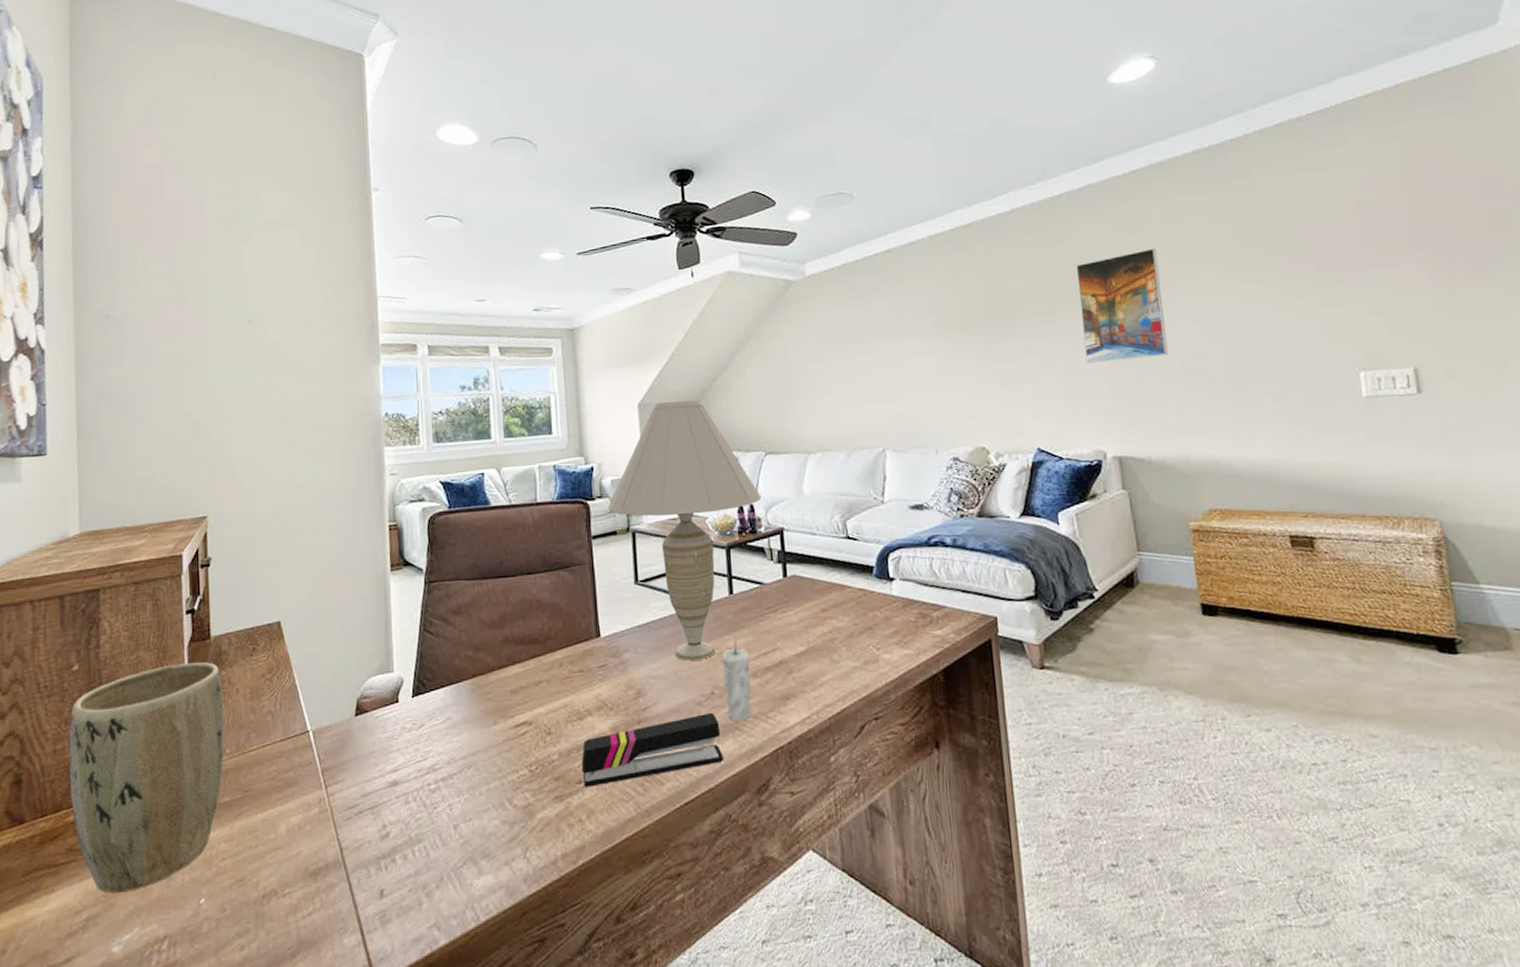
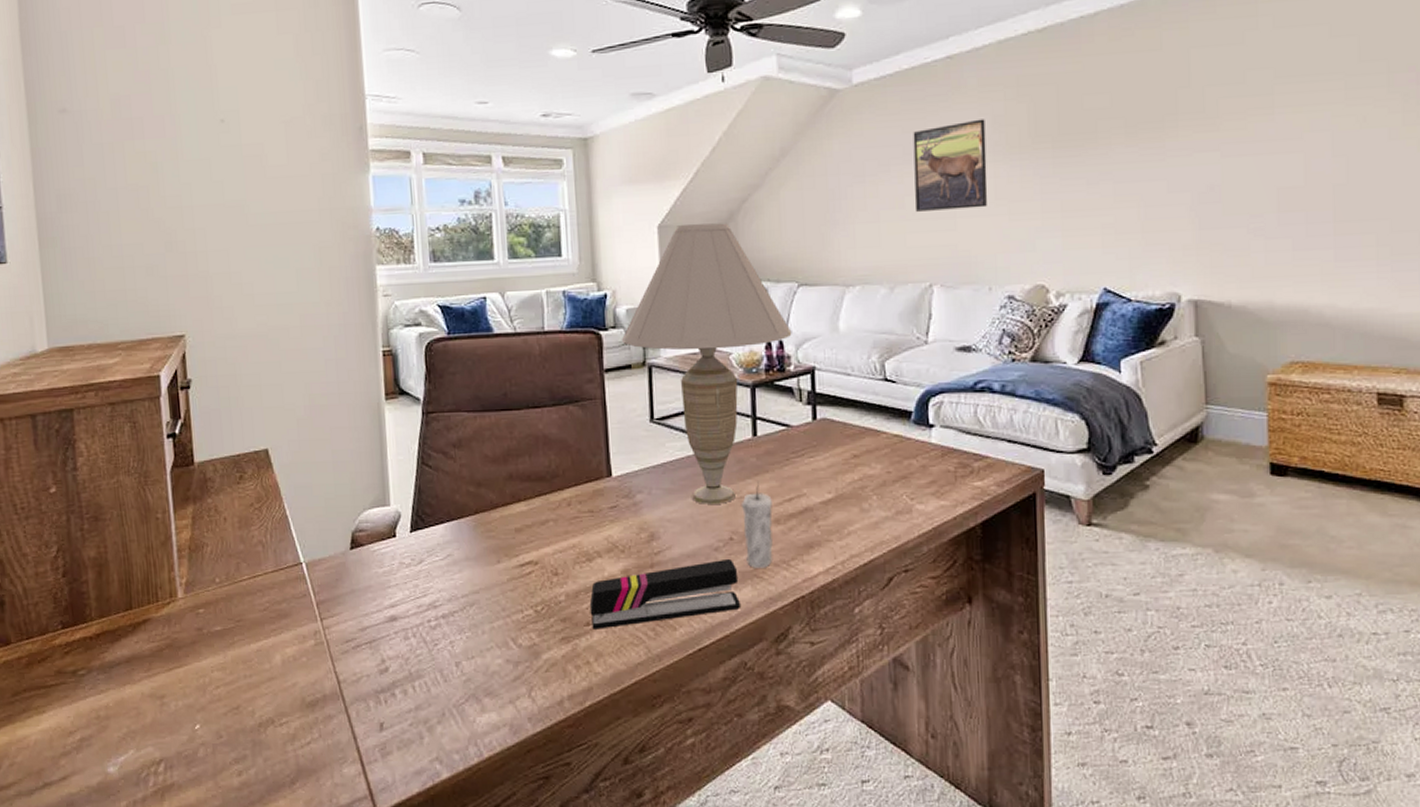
plant pot: present [69,662,224,894] -> none [50,489,214,716]
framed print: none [860,303,929,385] -> present [913,119,988,212]
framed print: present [1075,248,1168,363] -> none [1165,62,1263,194]

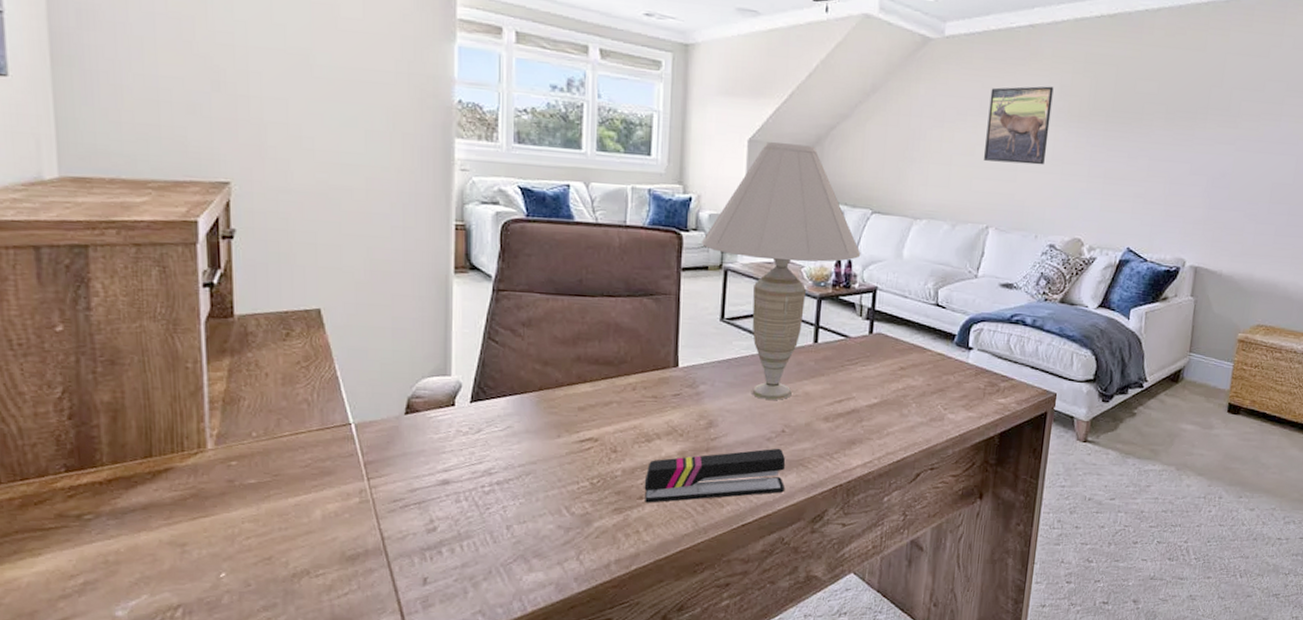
candle: present [740,482,773,568] -> none [795,384,824,458]

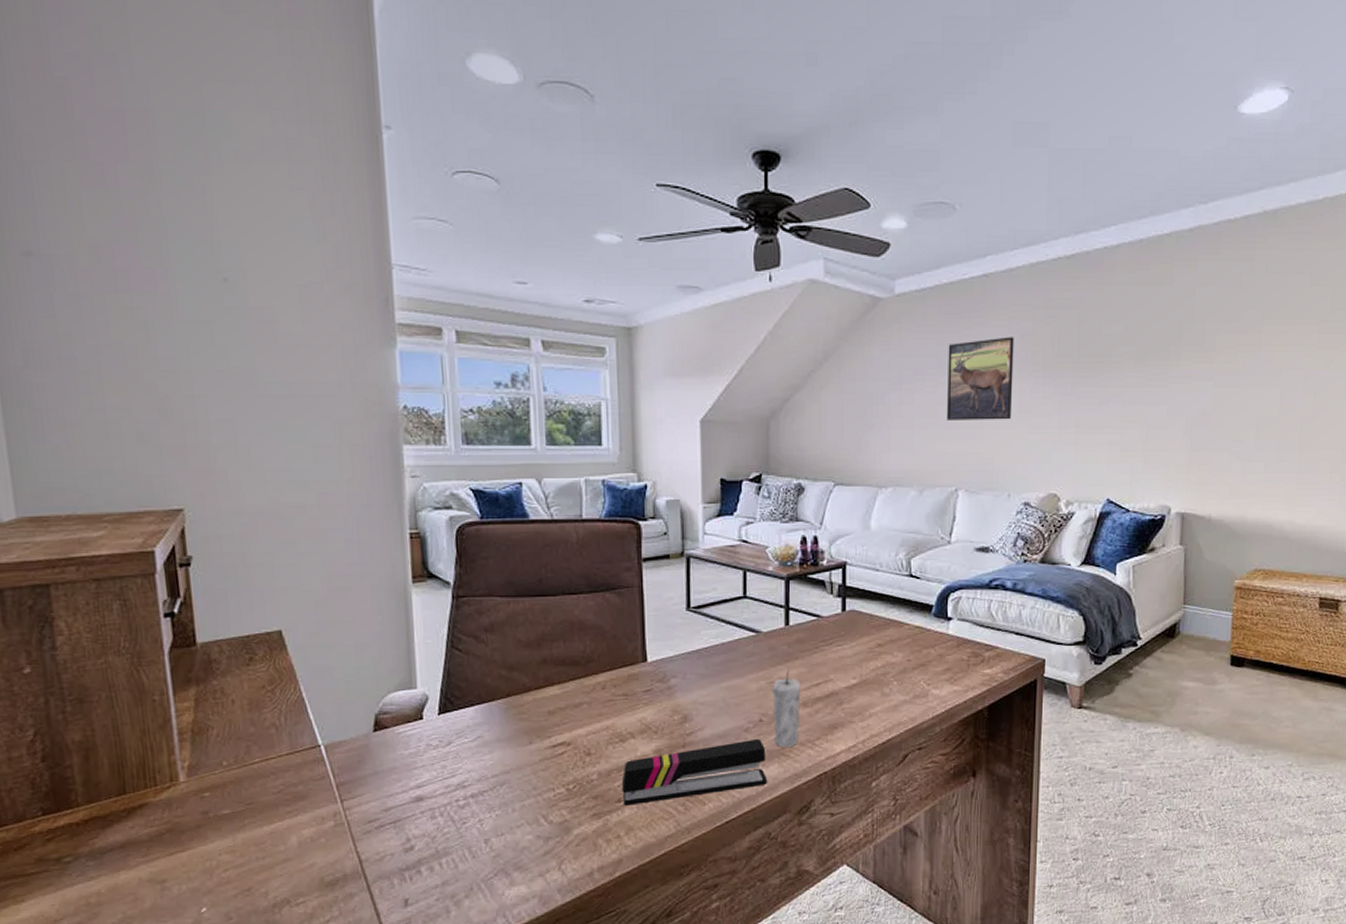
table lamp: present [702,142,861,400] -> none [661,421,827,689]
candle: none [795,384,824,458] -> present [771,668,801,747]

